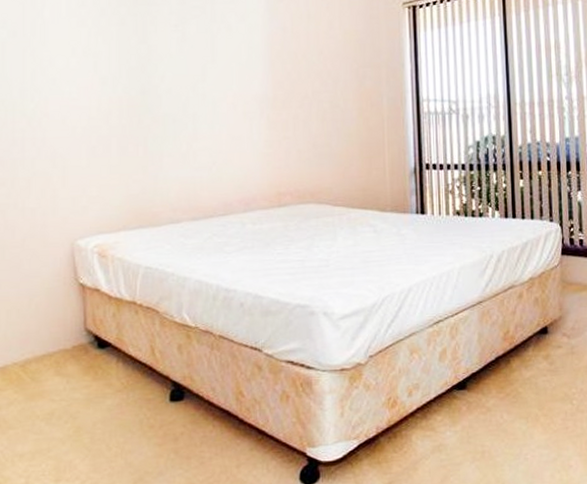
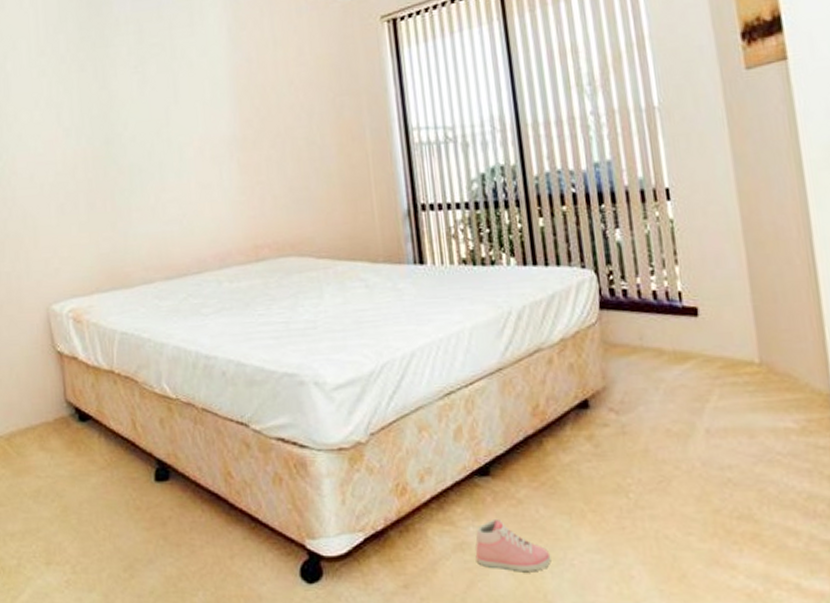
sneaker: none [450,424,510,466] -> present [475,518,551,571]

